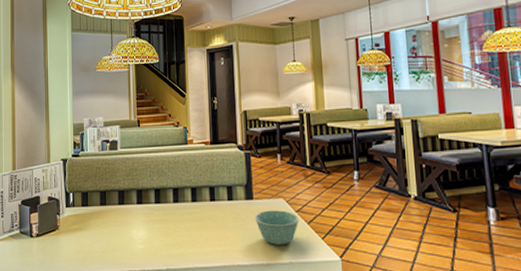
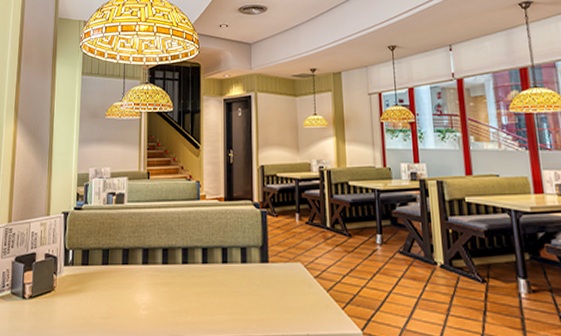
bowl: present [254,210,299,245] -> none [270,275,318,315]

